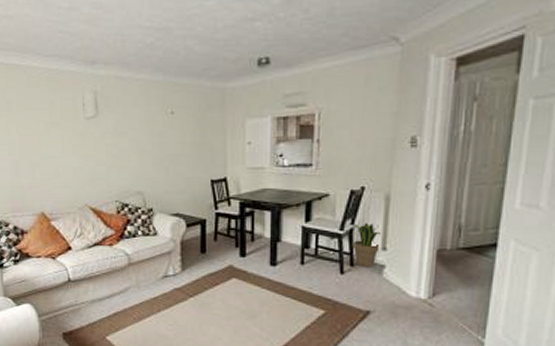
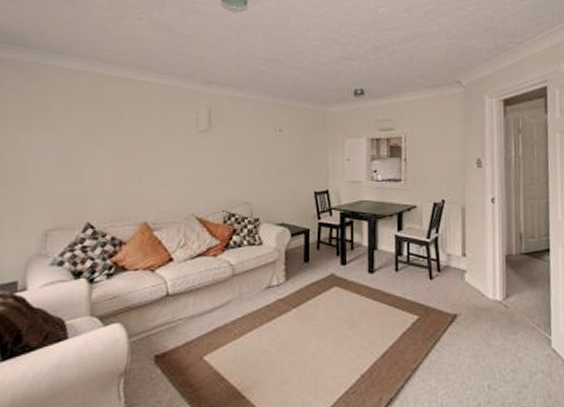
potted plant: present [352,222,380,267] -> none [437,231,460,272]

